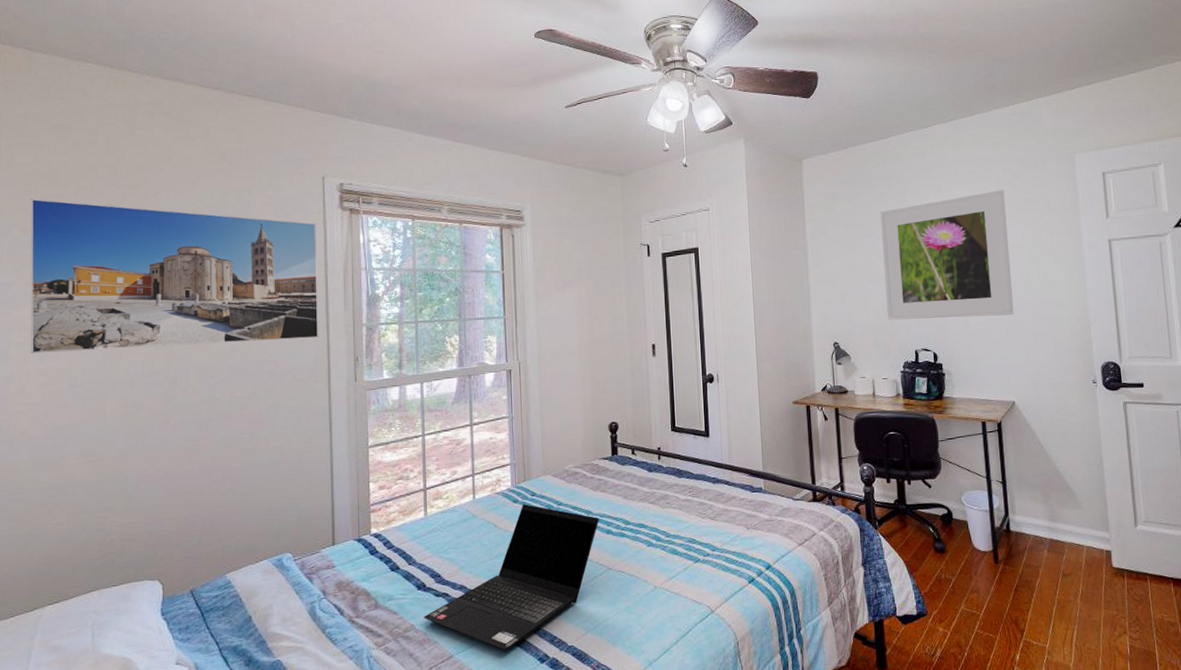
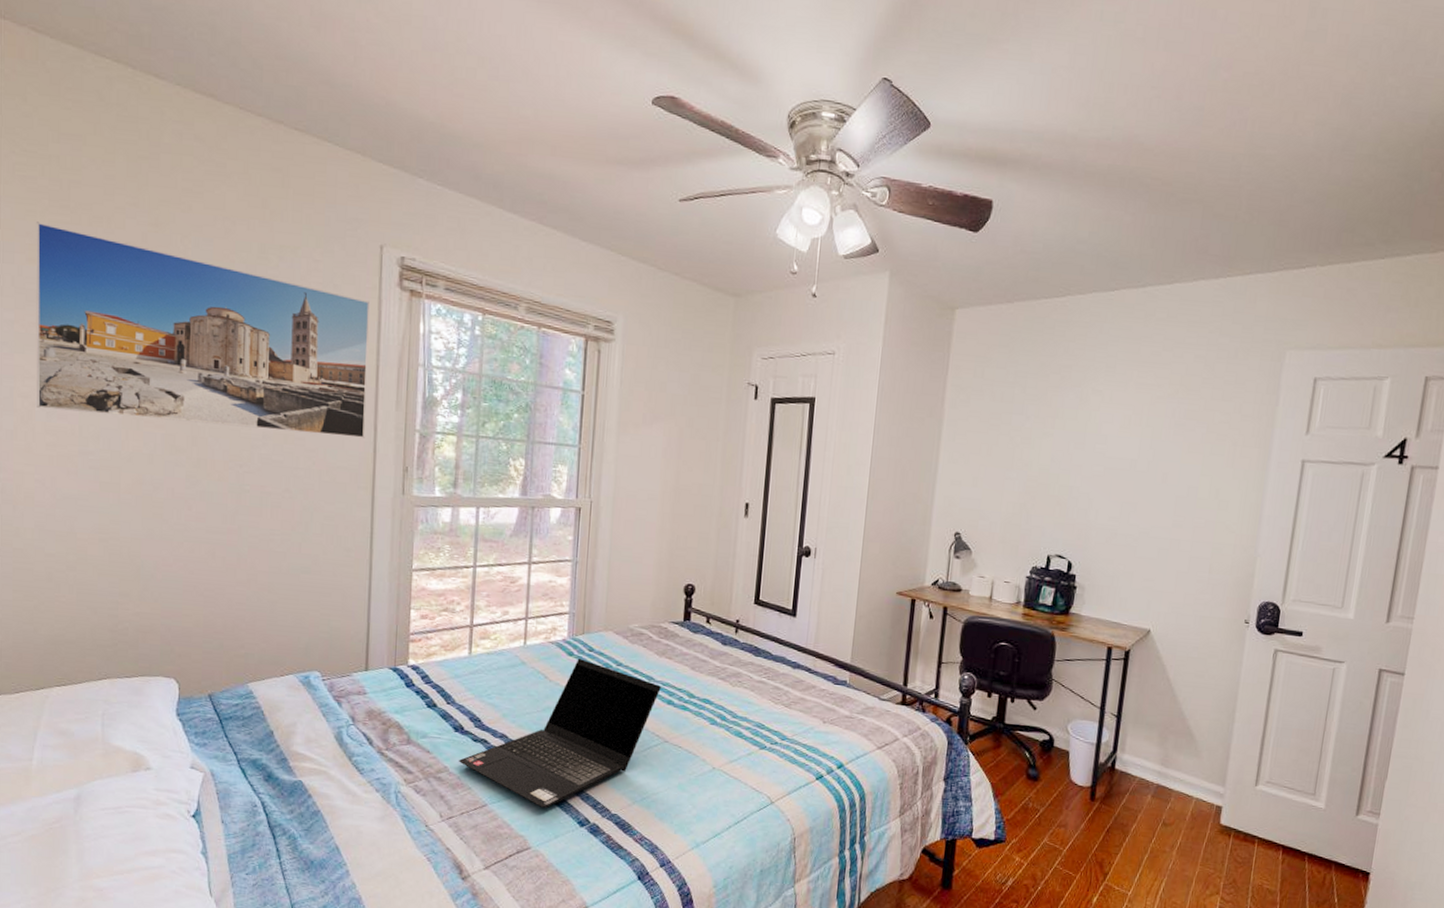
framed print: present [880,190,1014,320] -> none [1022,381,1191,531]

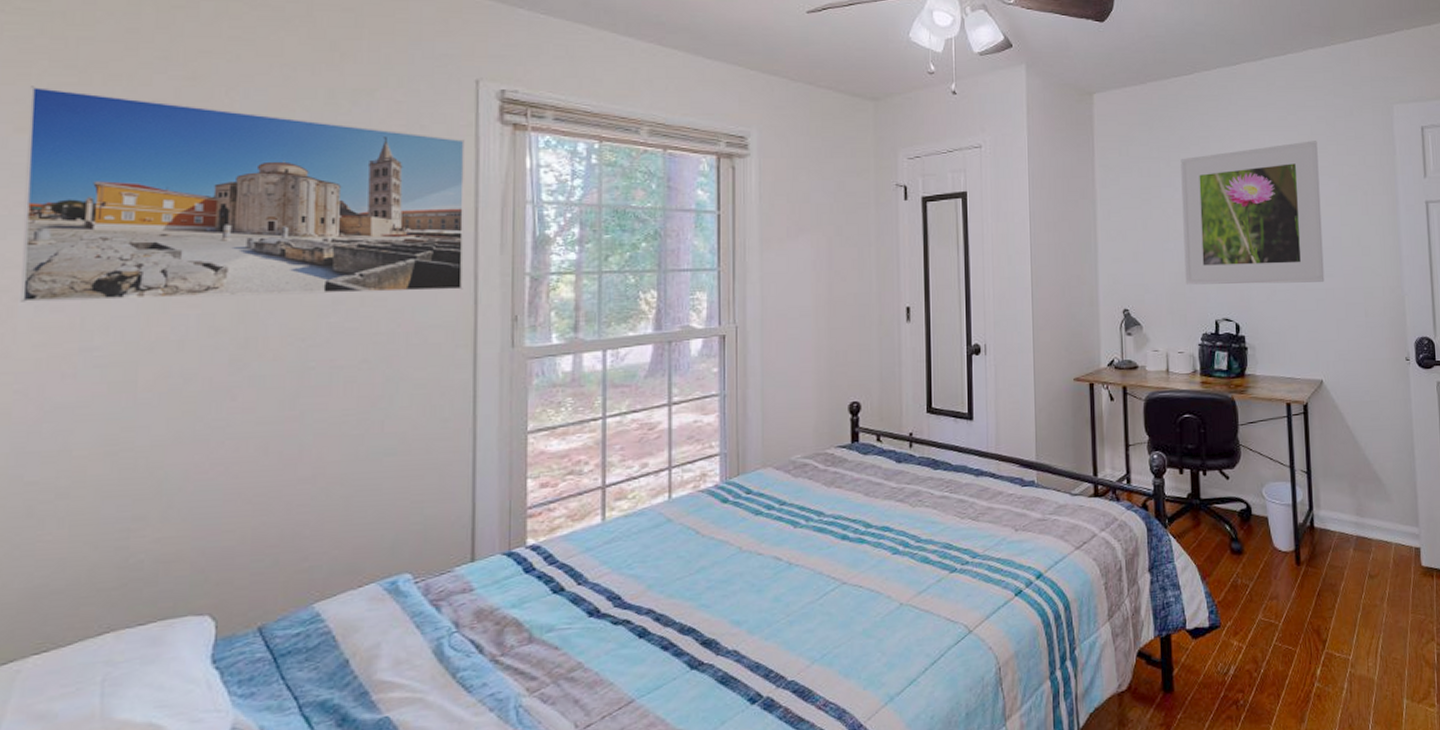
laptop computer: present [459,659,661,809] -> none [596,504,833,691]
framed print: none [1022,381,1191,531] -> present [1180,141,1325,285]

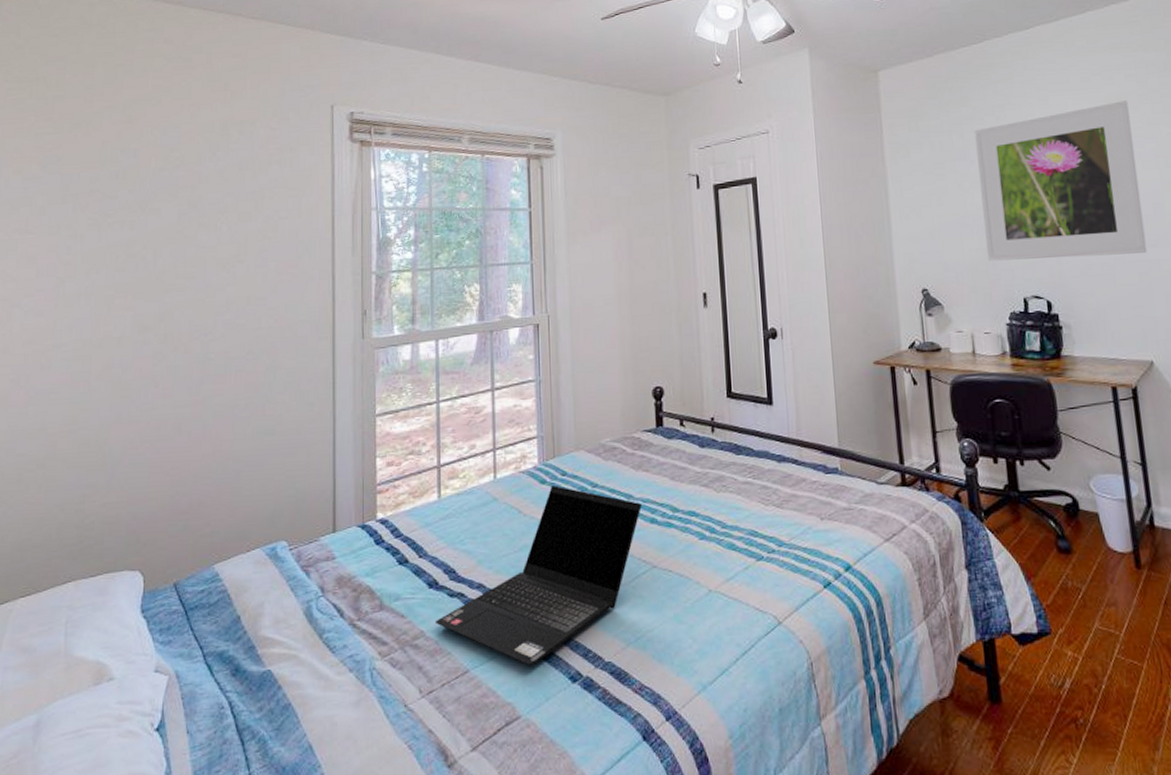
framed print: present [20,86,465,302] -> none [15,136,324,309]
laptop computer: none [596,504,833,691] -> present [436,485,642,666]

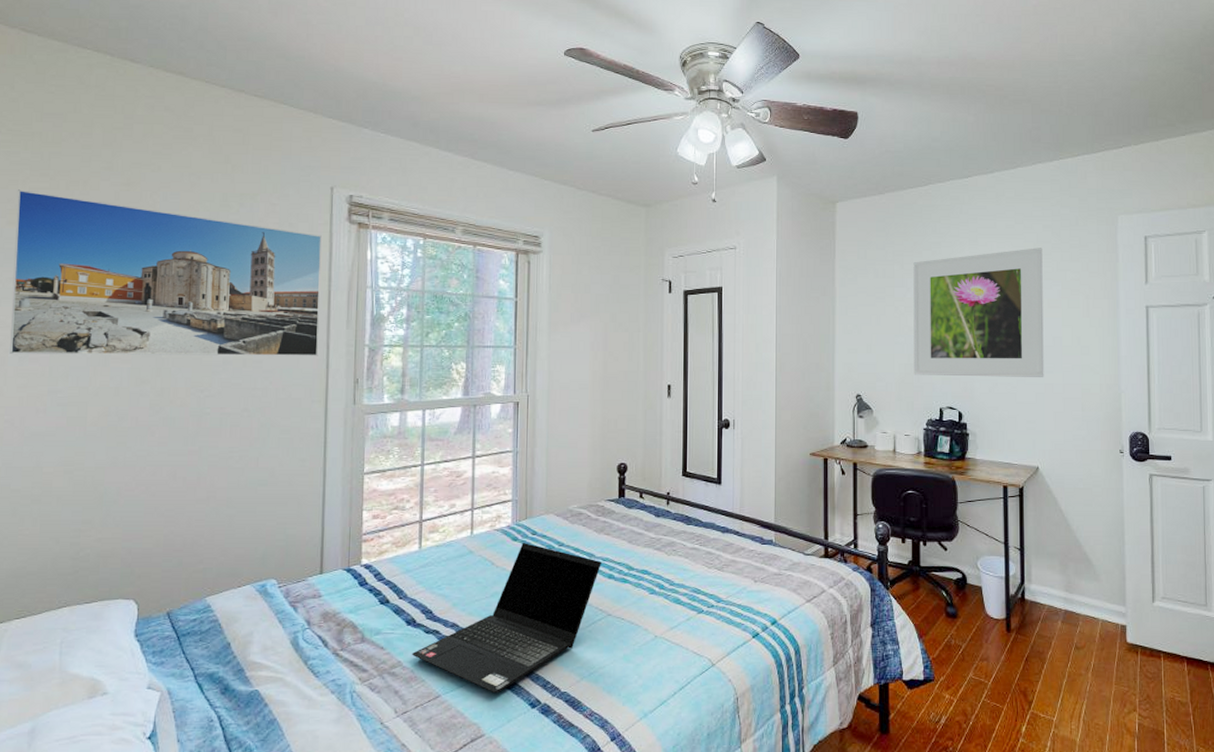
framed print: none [15,136,324,309] -> present [10,189,322,356]

